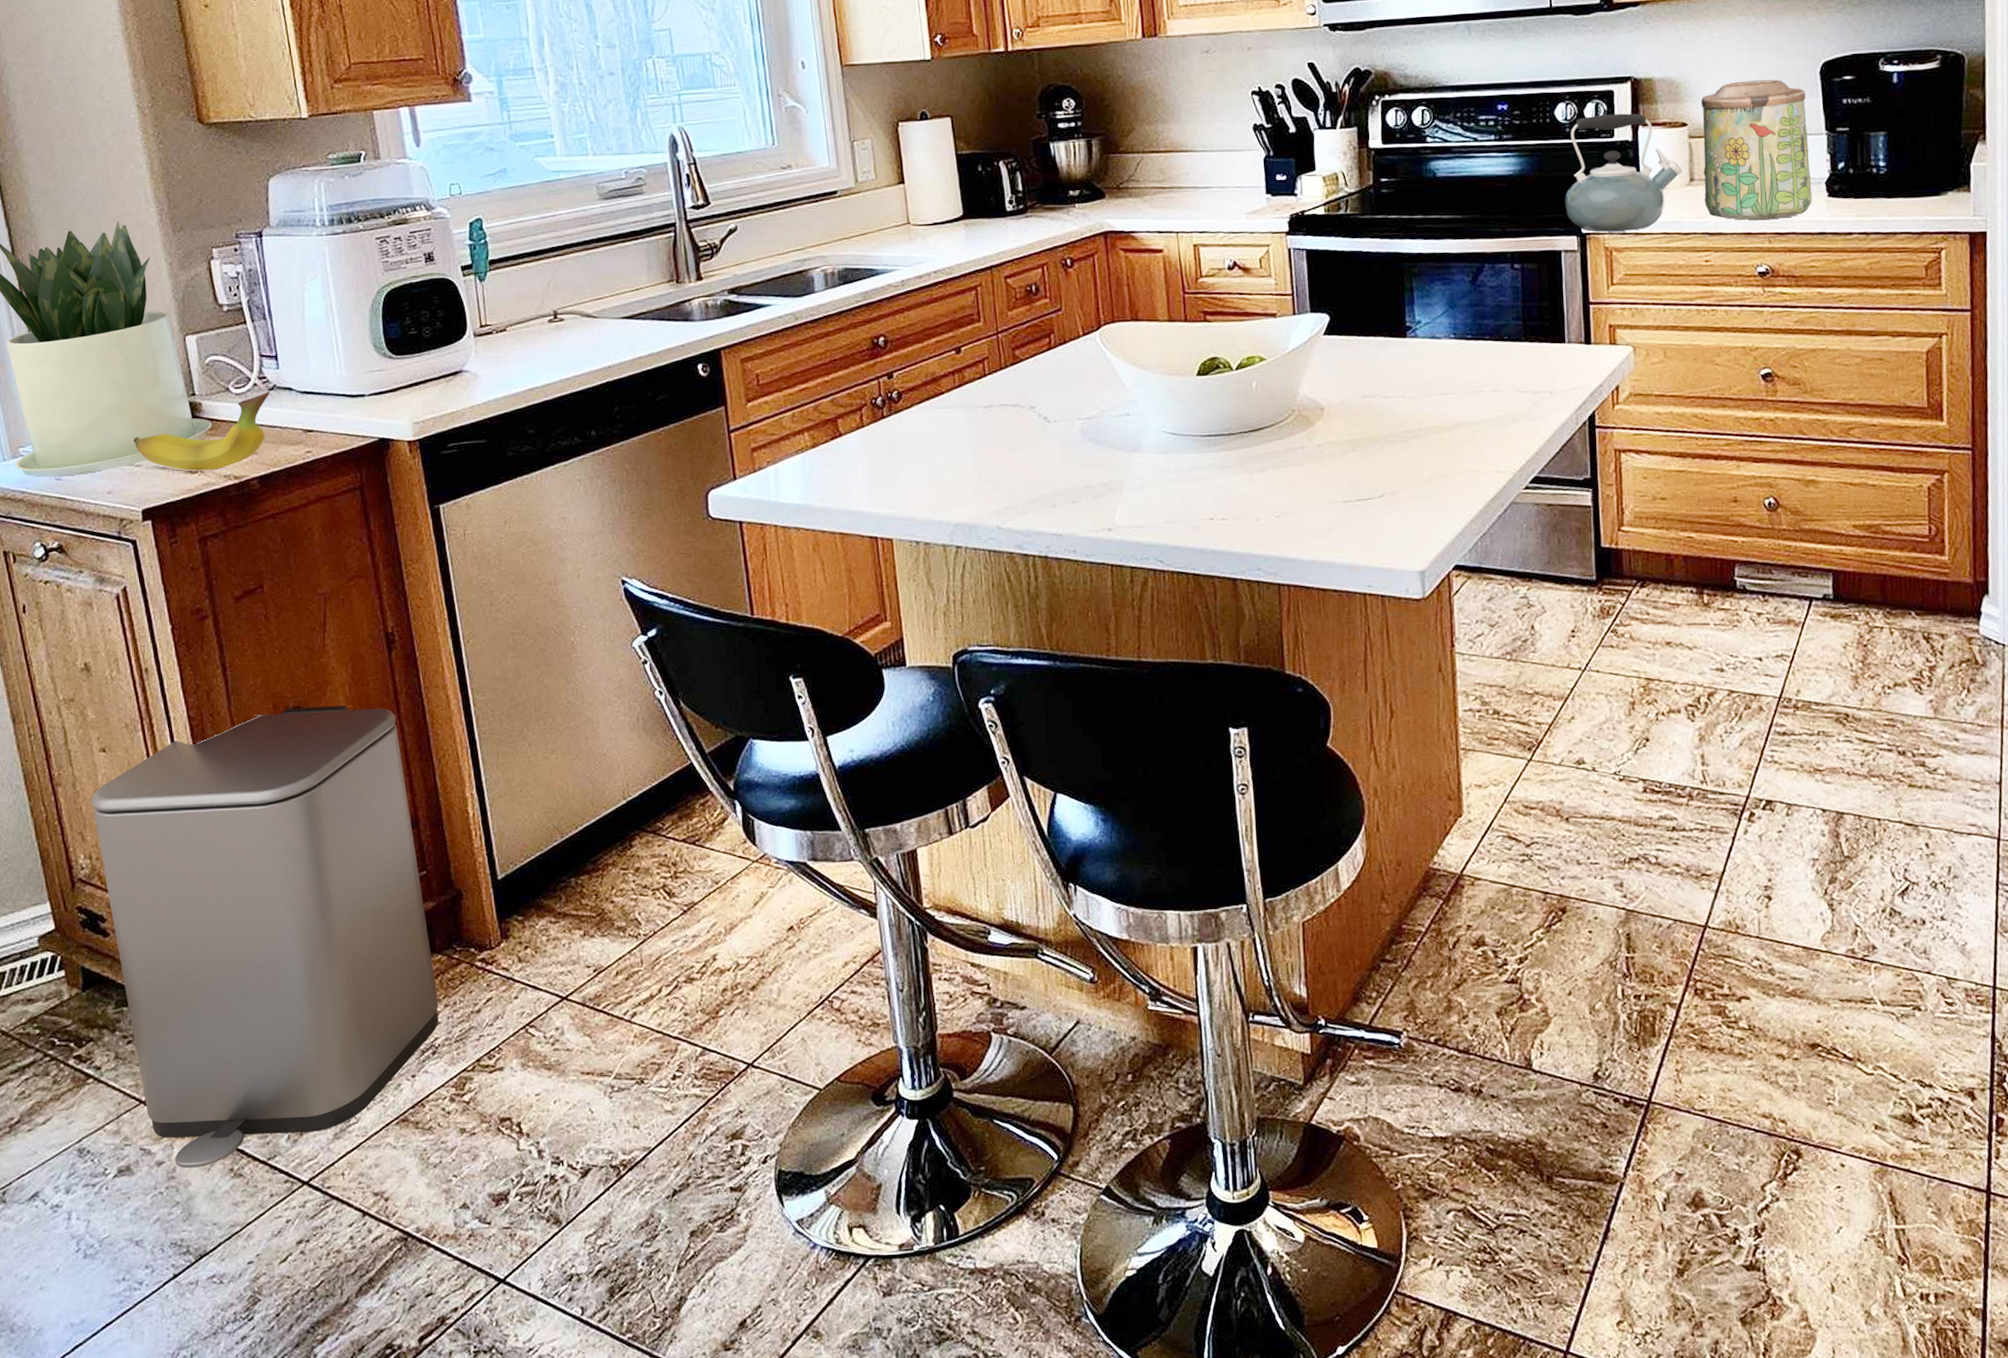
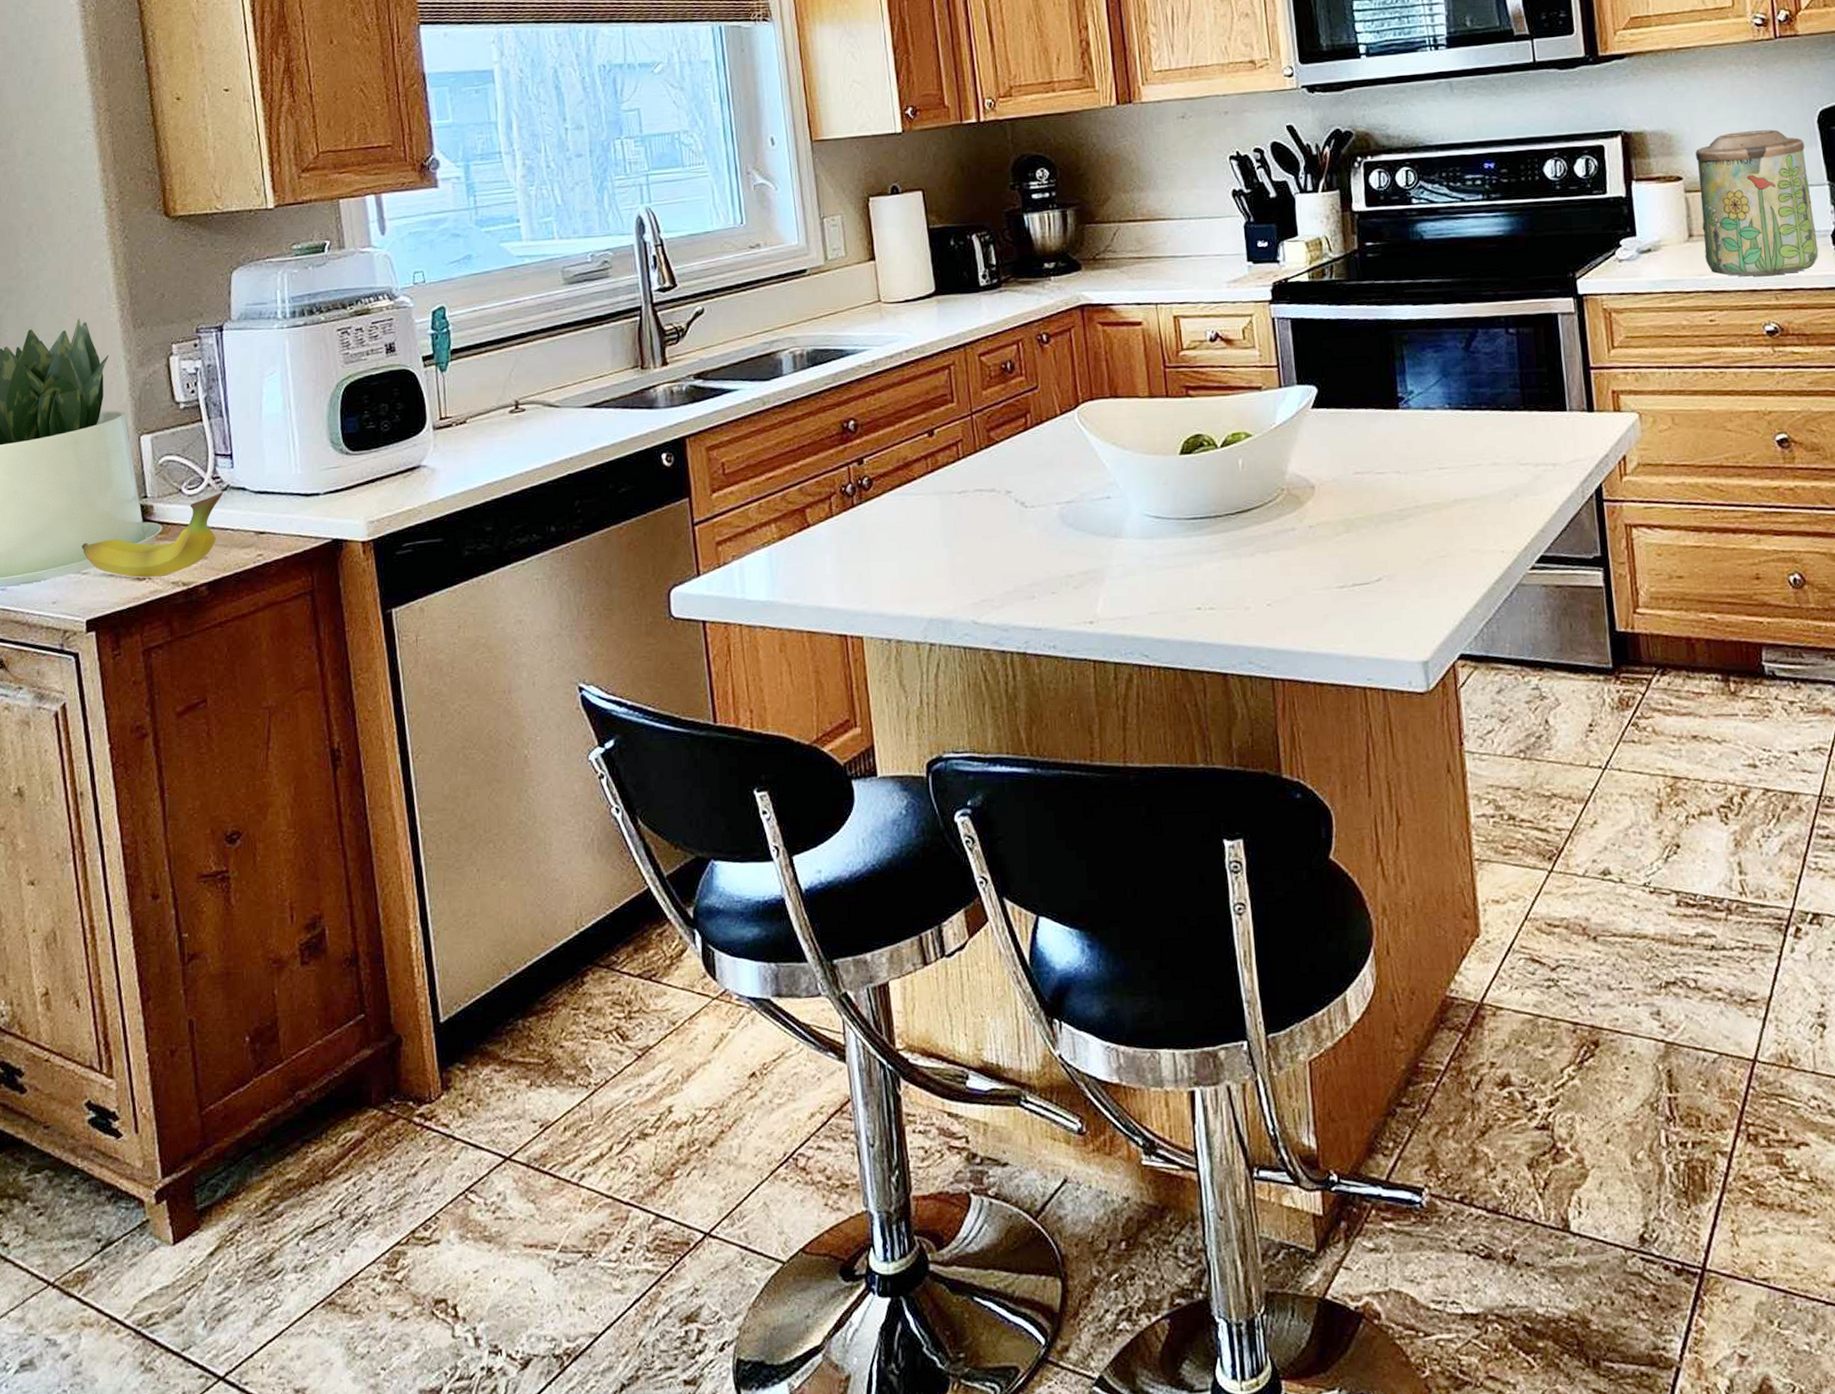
pedal bin: present [91,705,439,1169] -> none [16,829,373,1362]
kettle: present [1565,113,1682,232] -> none [1558,168,1680,293]

